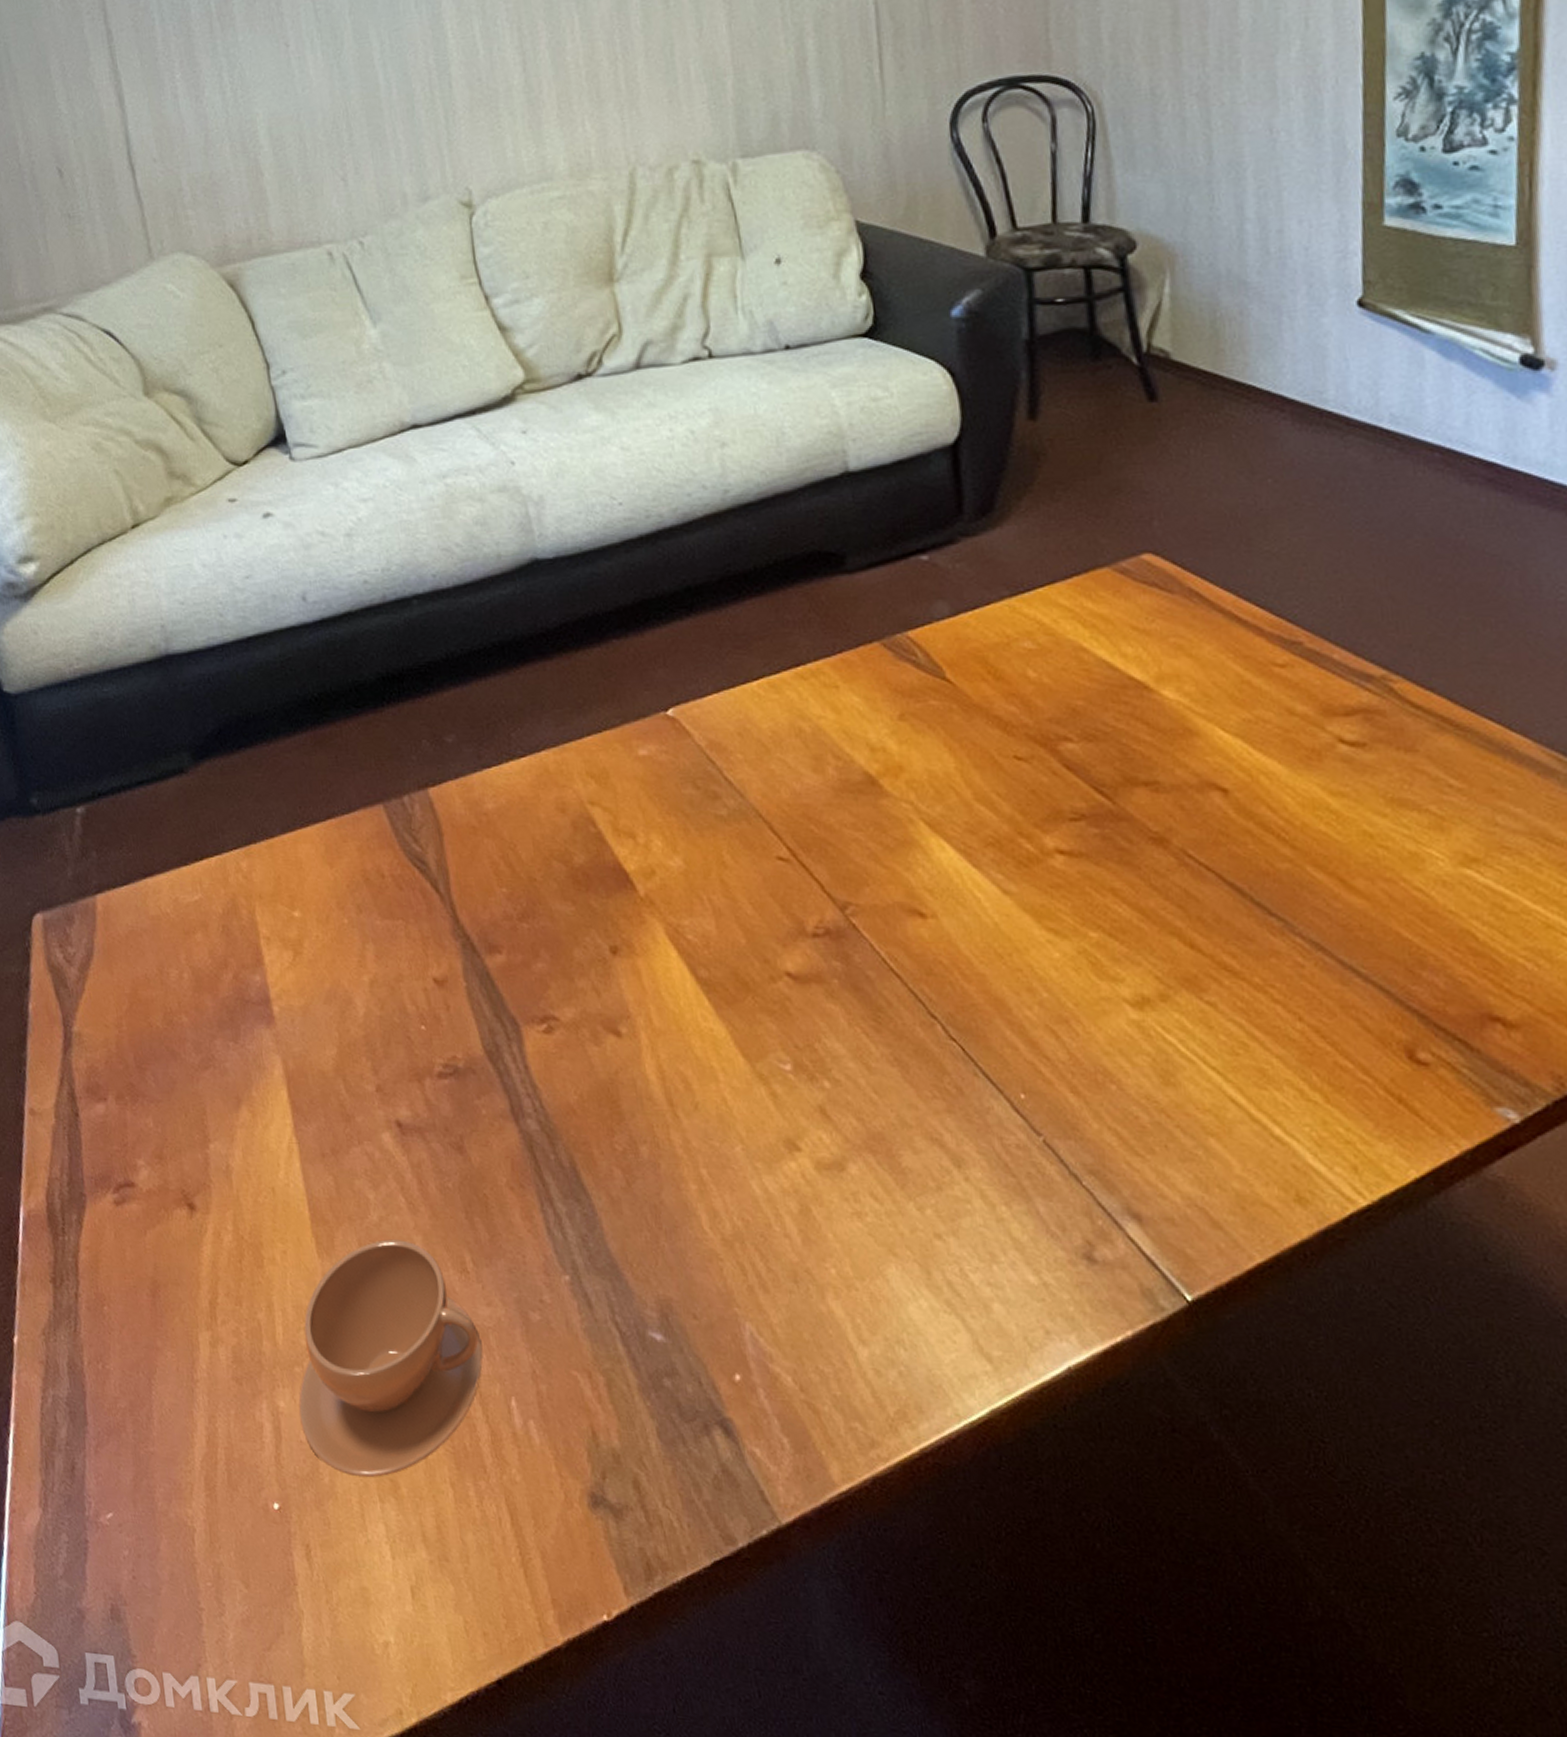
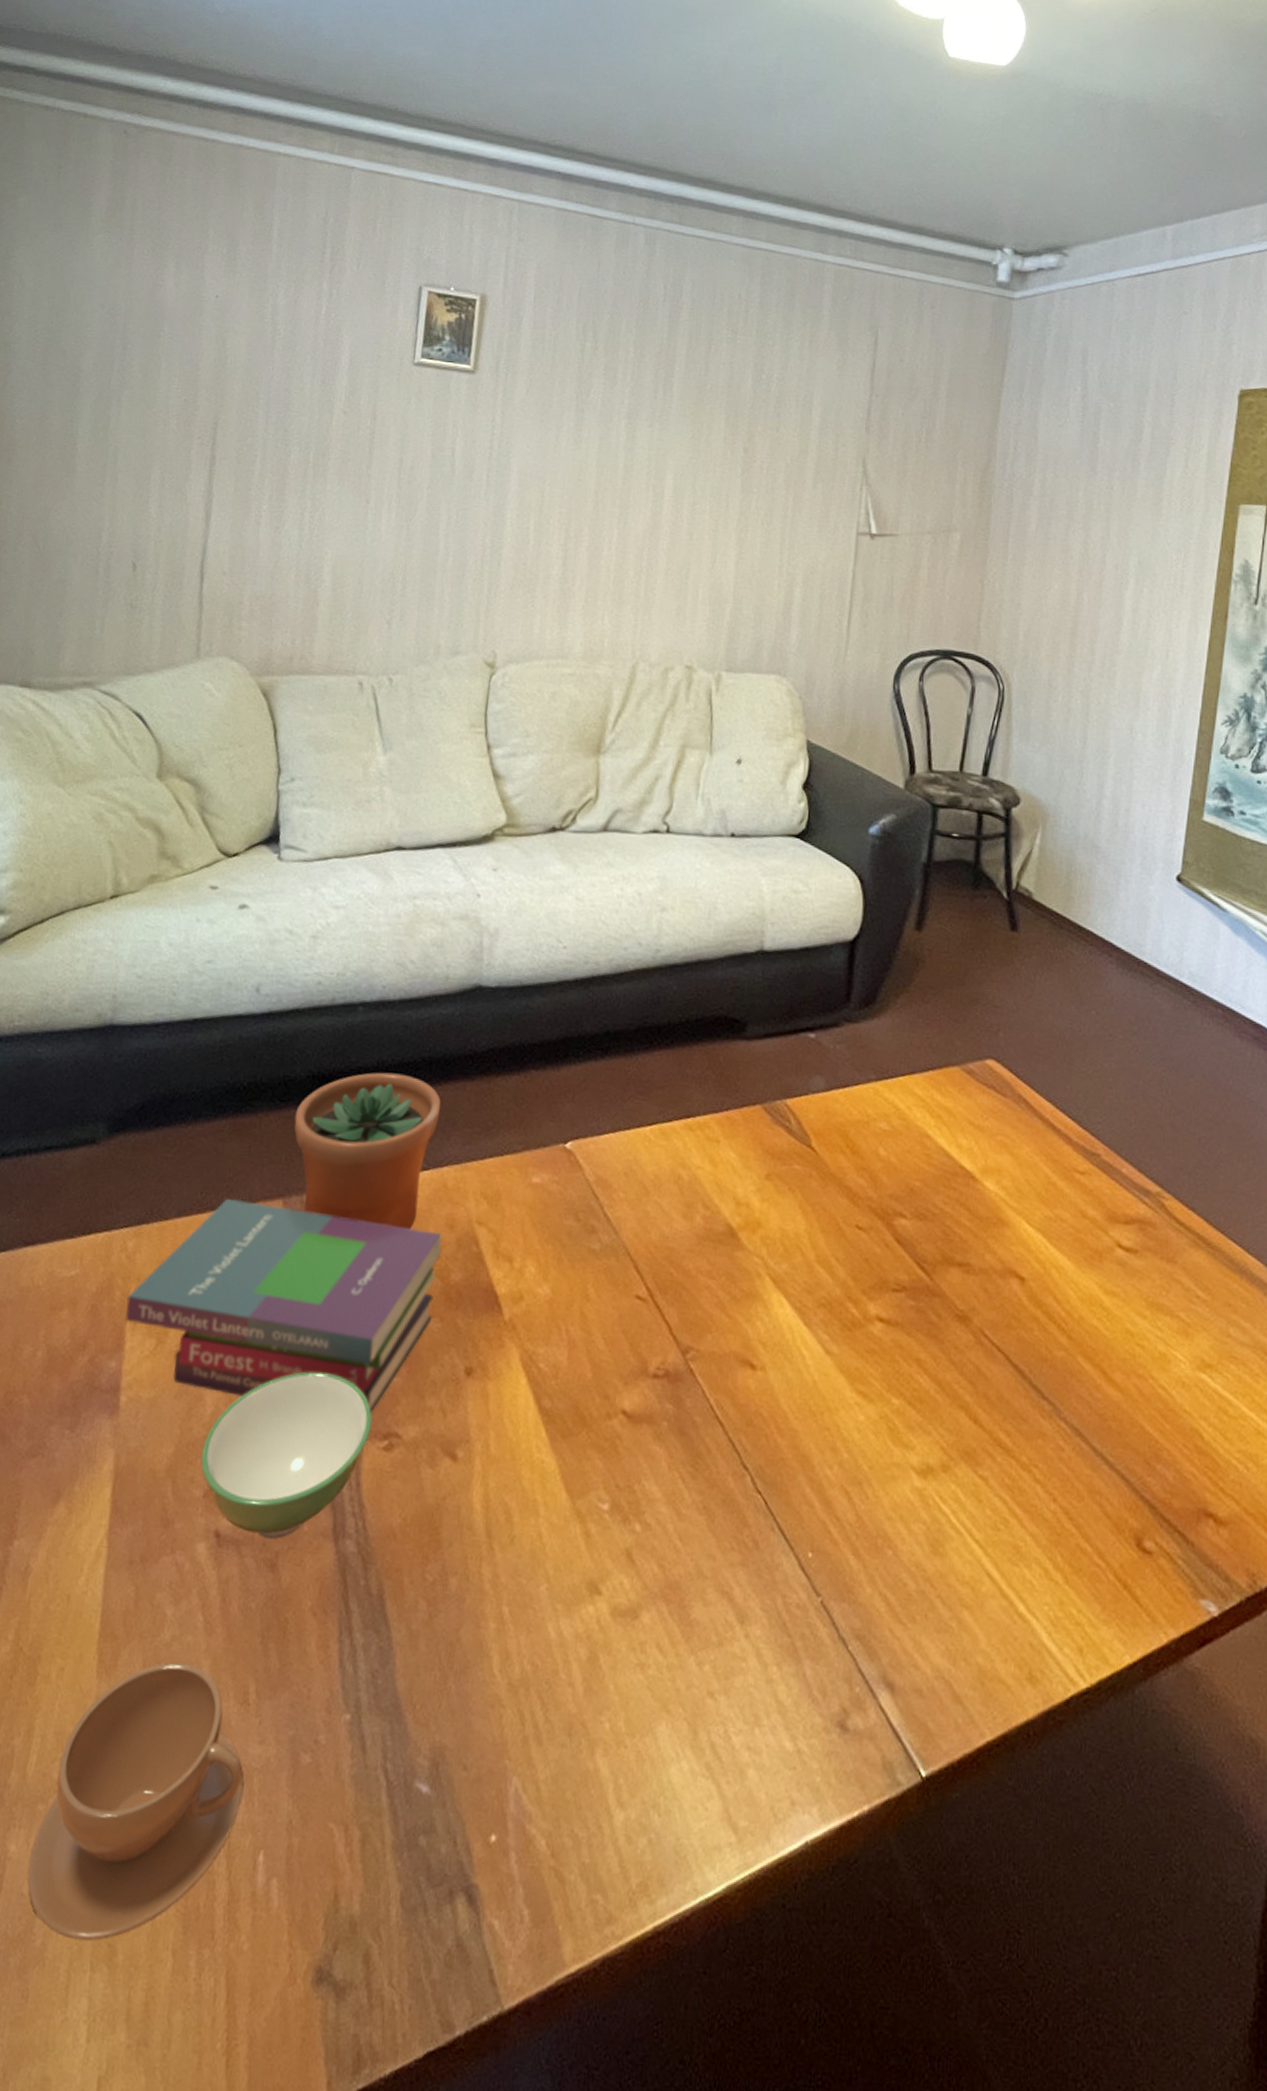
books: none [254,810,564,1000] -> present [125,1199,442,1414]
bowl: none [363,965,527,1124] -> present [200,1371,372,1539]
planter: none [374,663,525,819] -> present [294,1072,442,1230]

